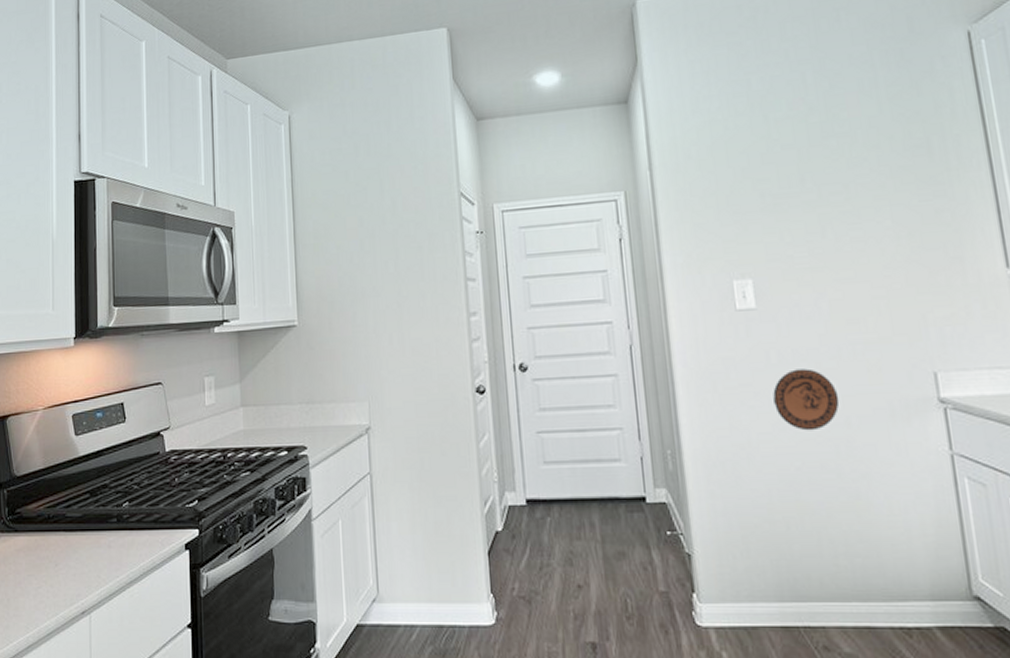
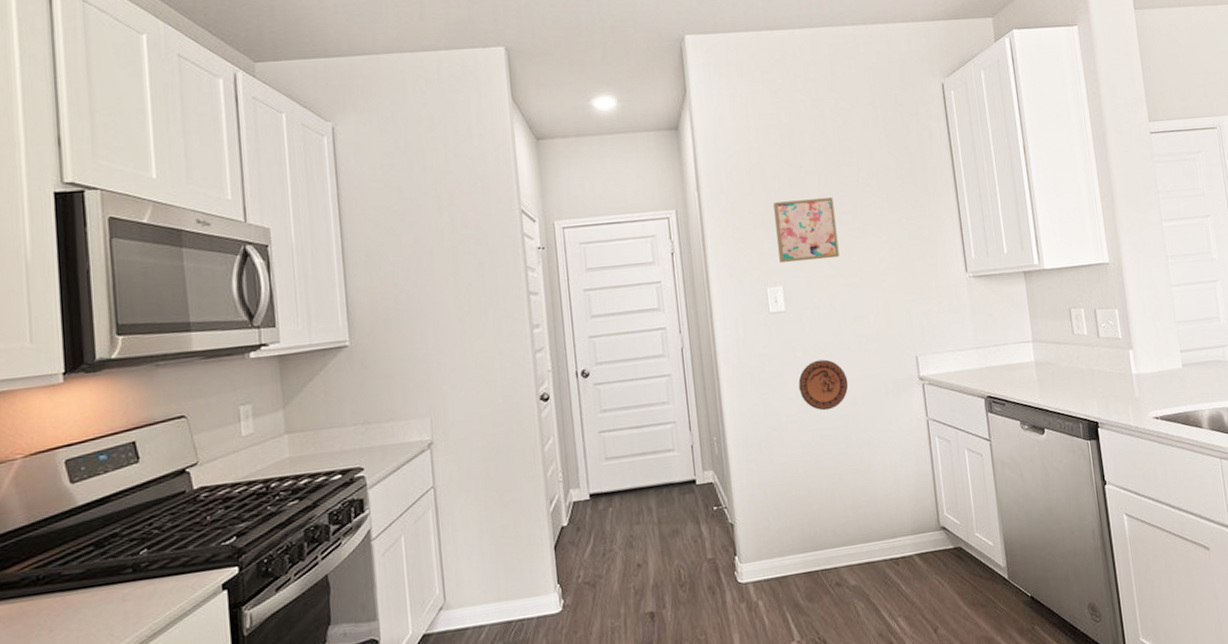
wall art: none [741,175,827,253] -> present [773,197,840,264]

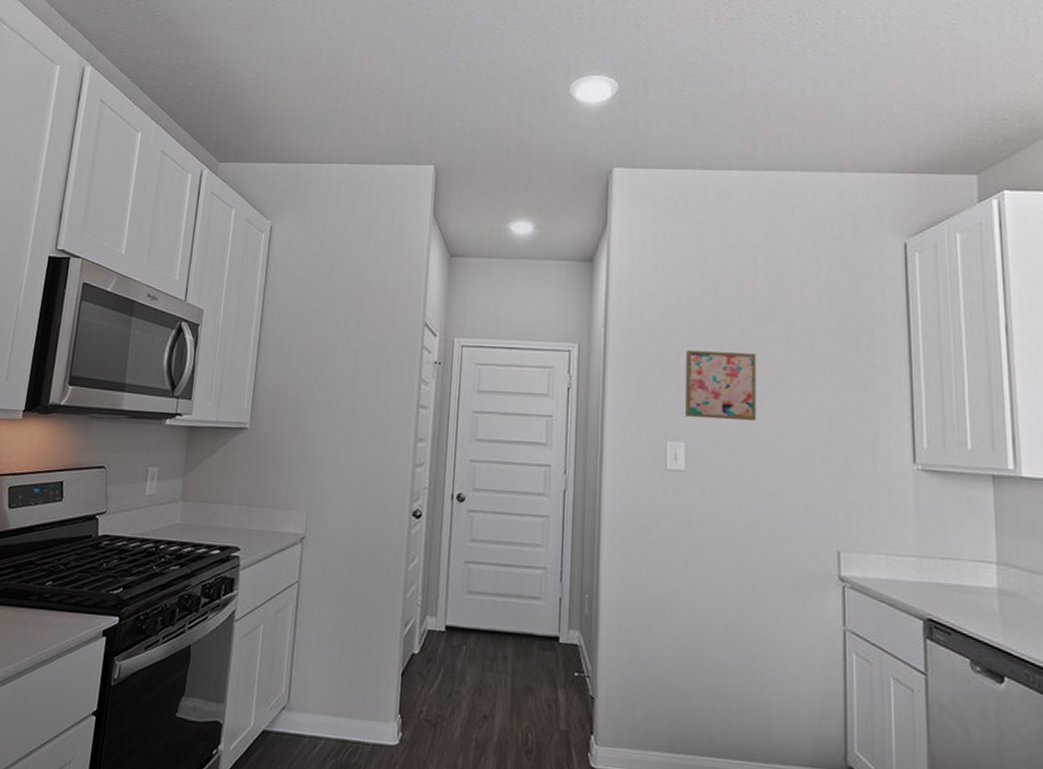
decorative plate: present [798,359,849,411] -> none [690,532,750,593]

